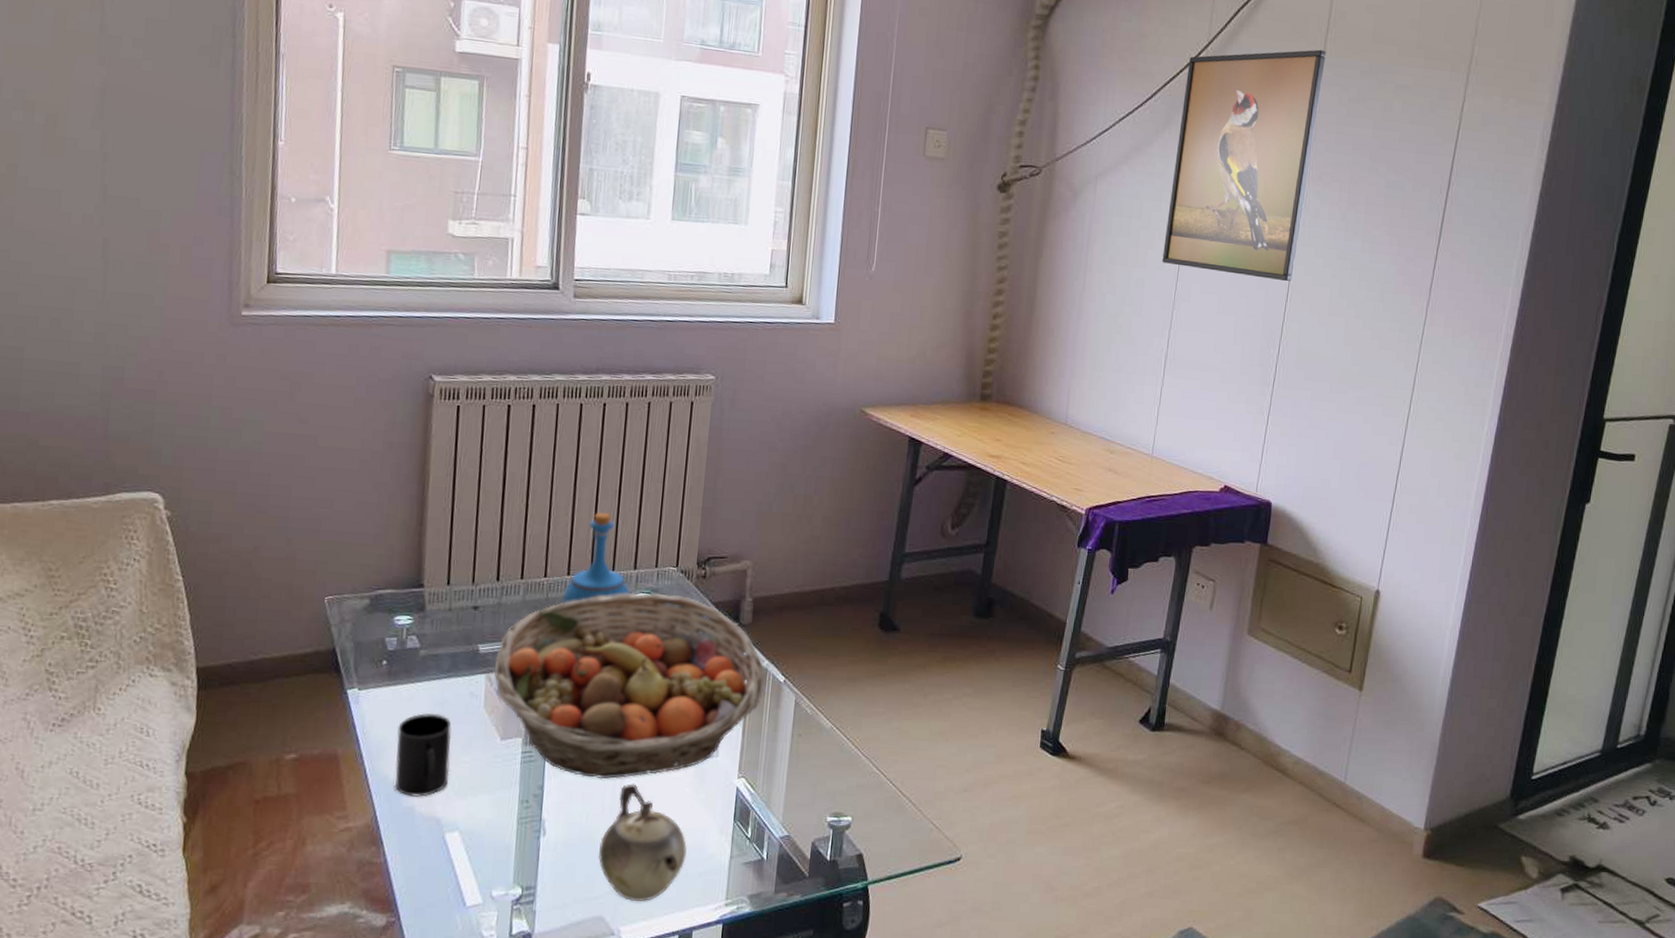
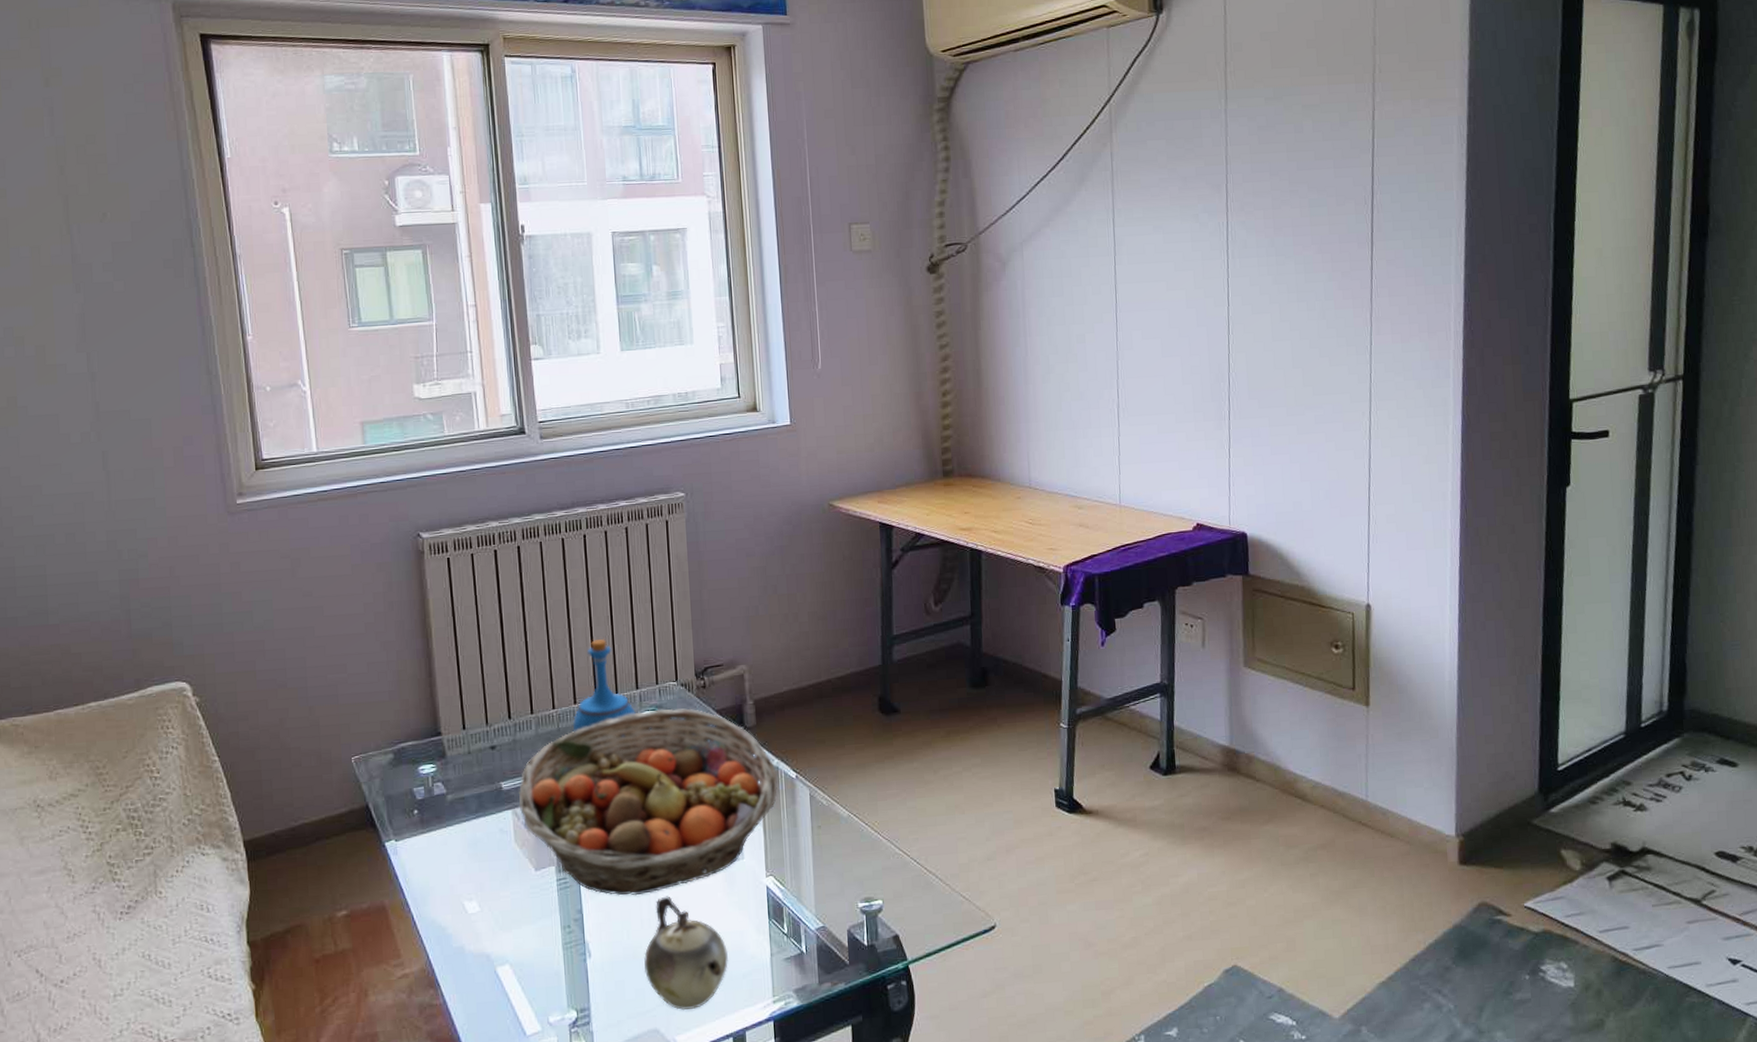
mug: present [394,713,452,797] -> none [436,854,493,937]
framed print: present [1162,49,1326,282] -> none [1094,84,1231,317]

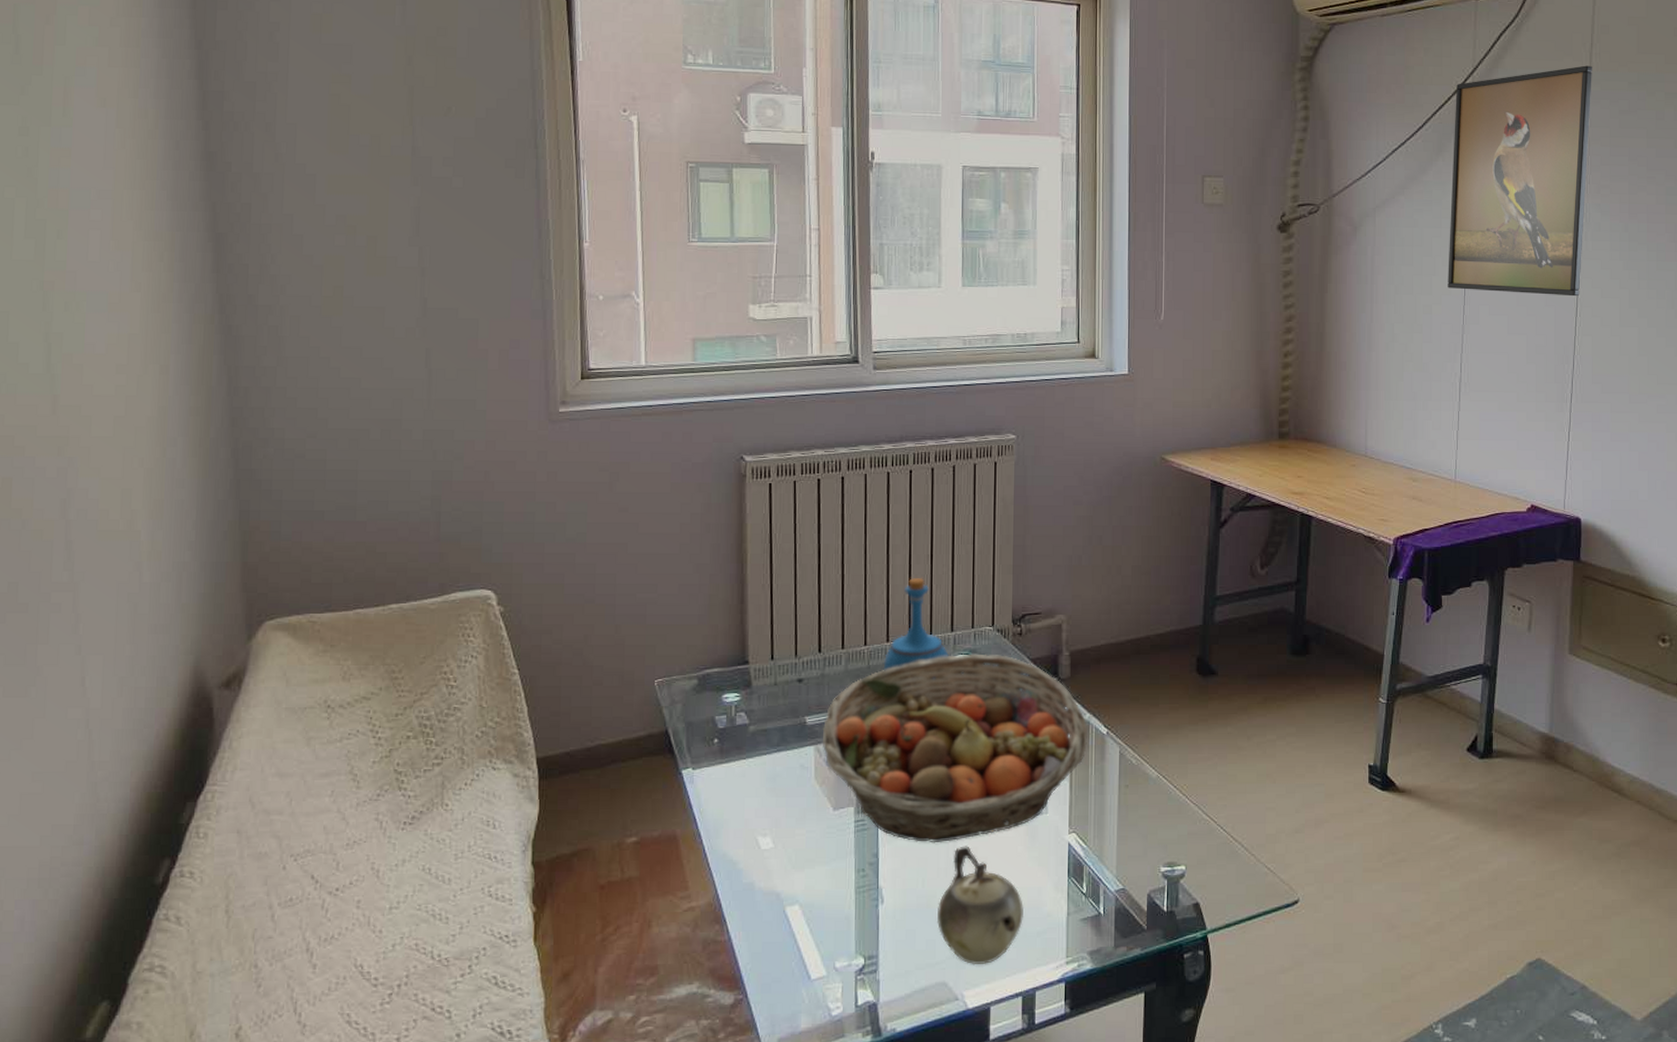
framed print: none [1094,84,1231,317] -> present [1448,65,1592,297]

